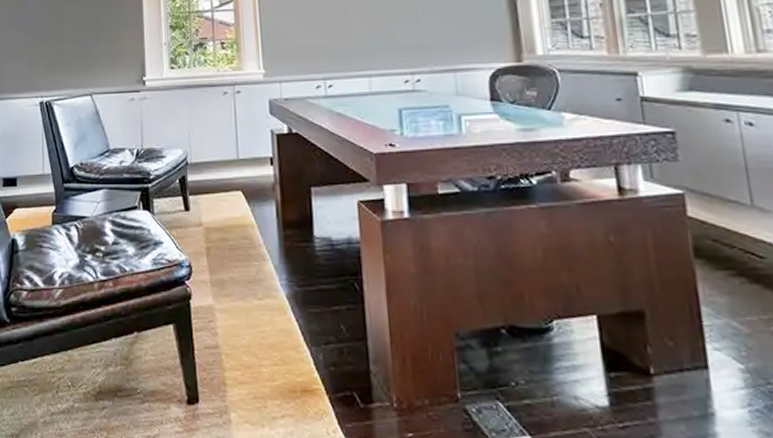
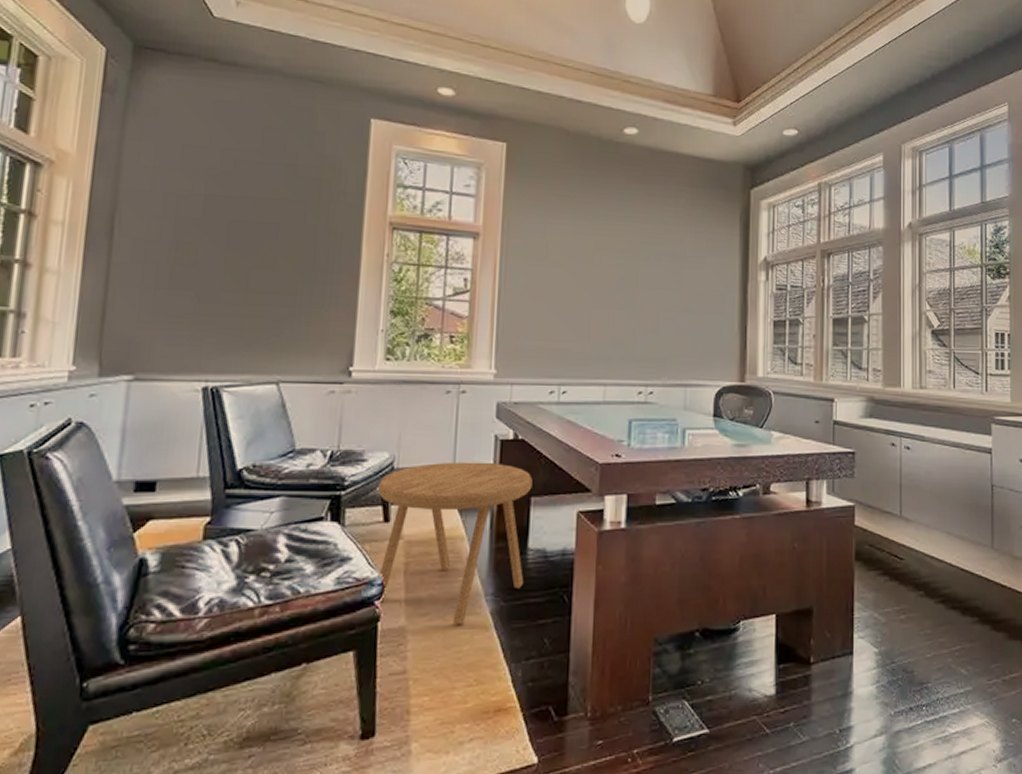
side table: none [177,155,315,307] -> present [378,462,533,625]

